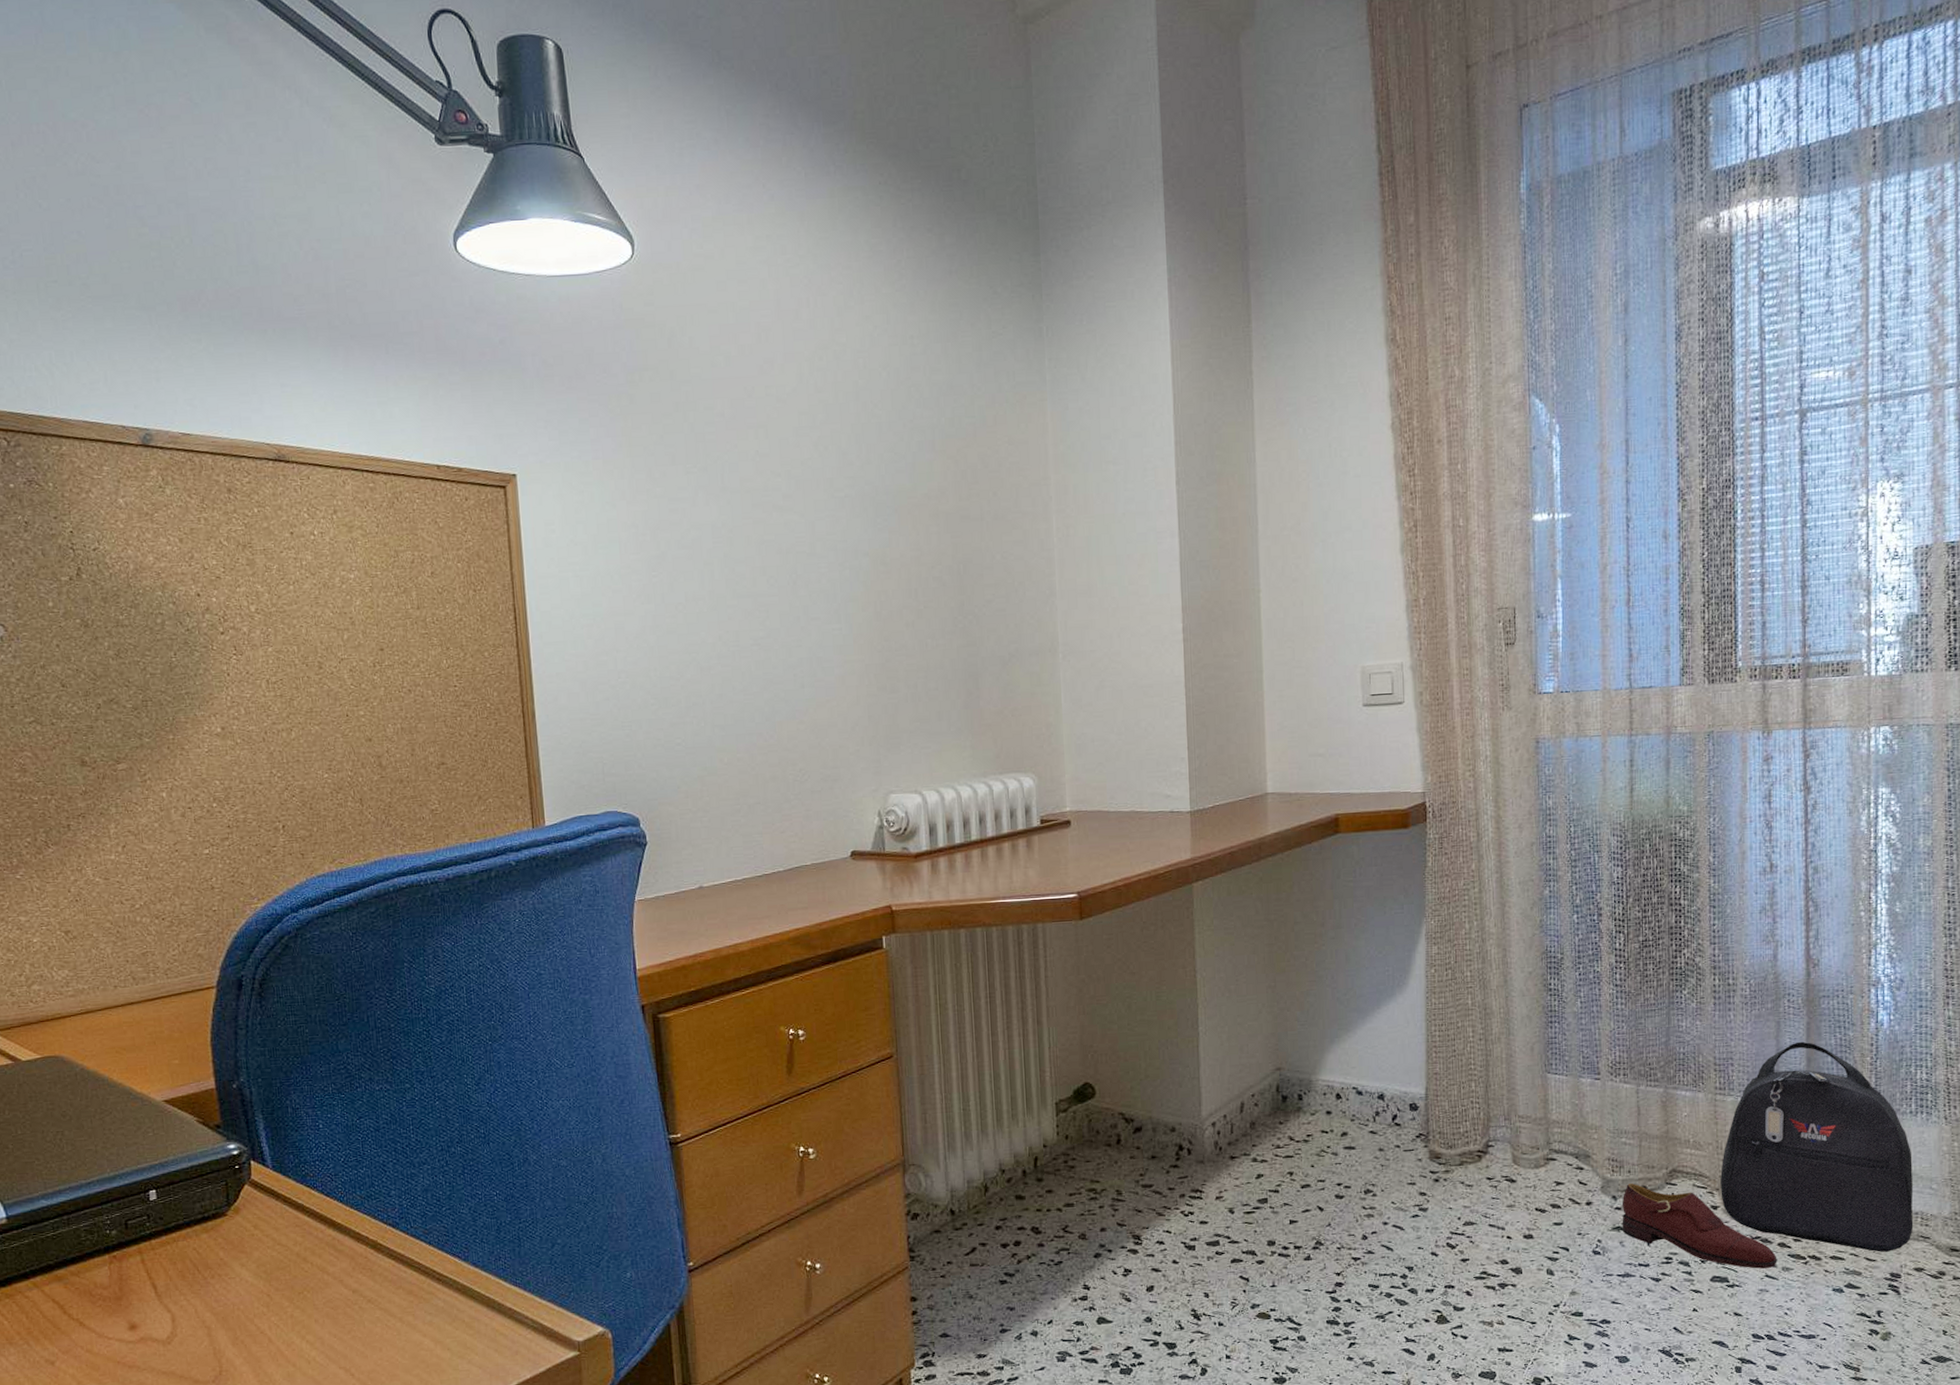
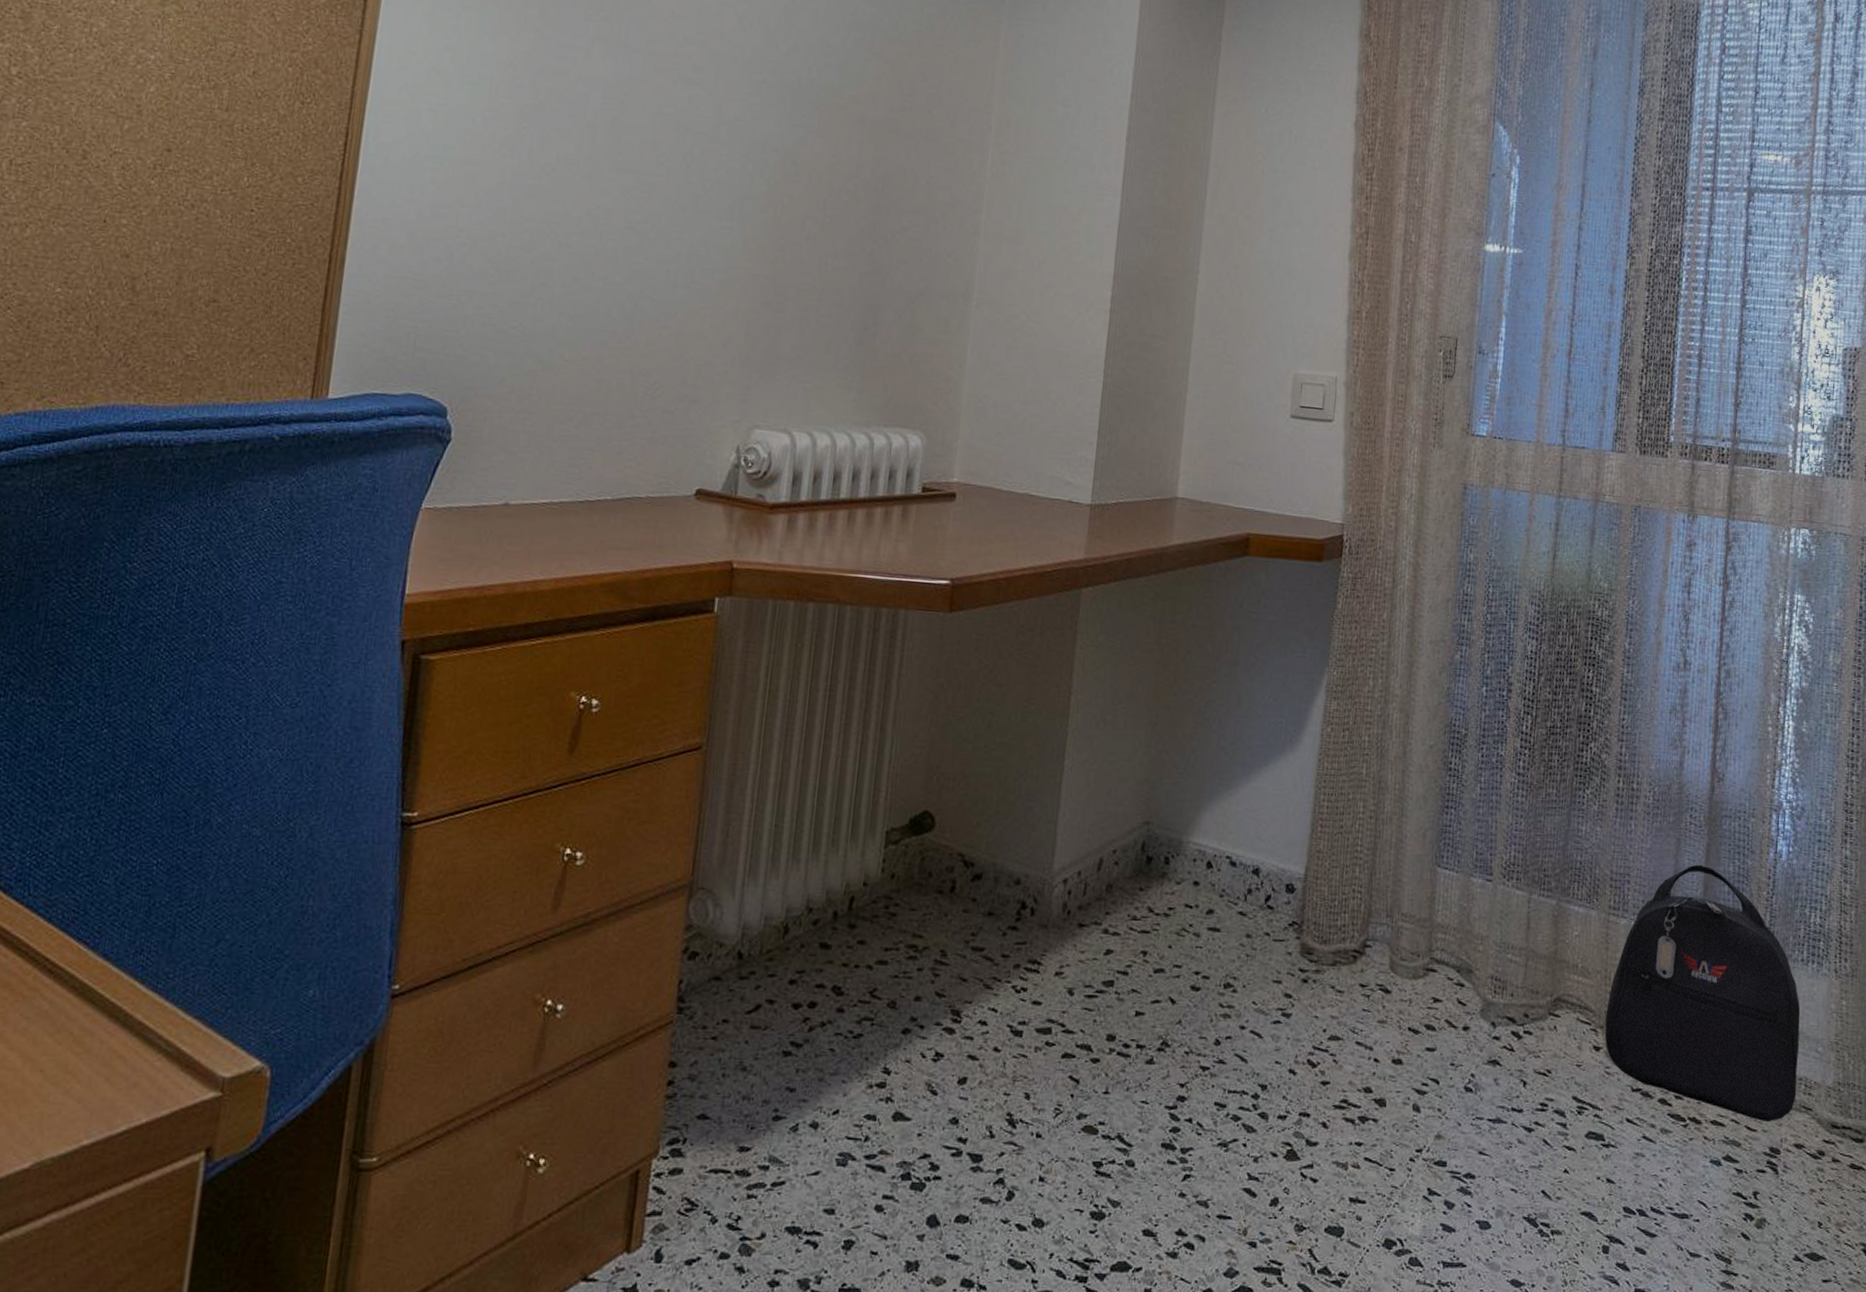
shoe: present [1621,1183,1777,1269] -> none [1498,1009,1657,1128]

